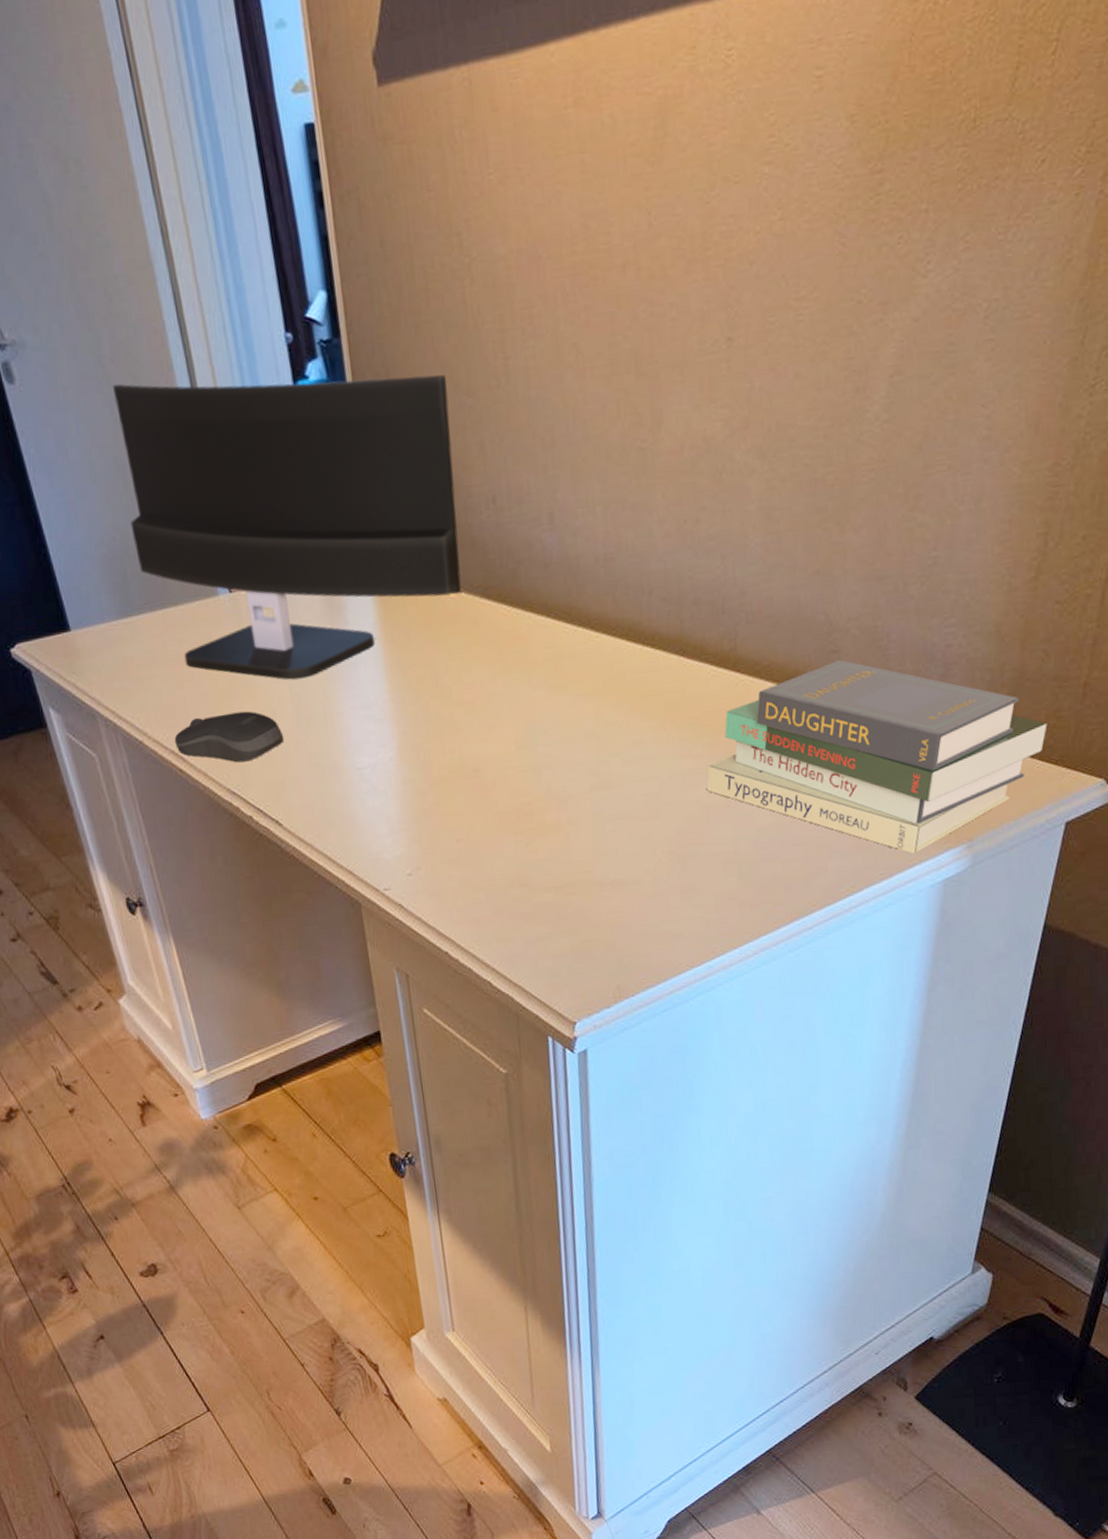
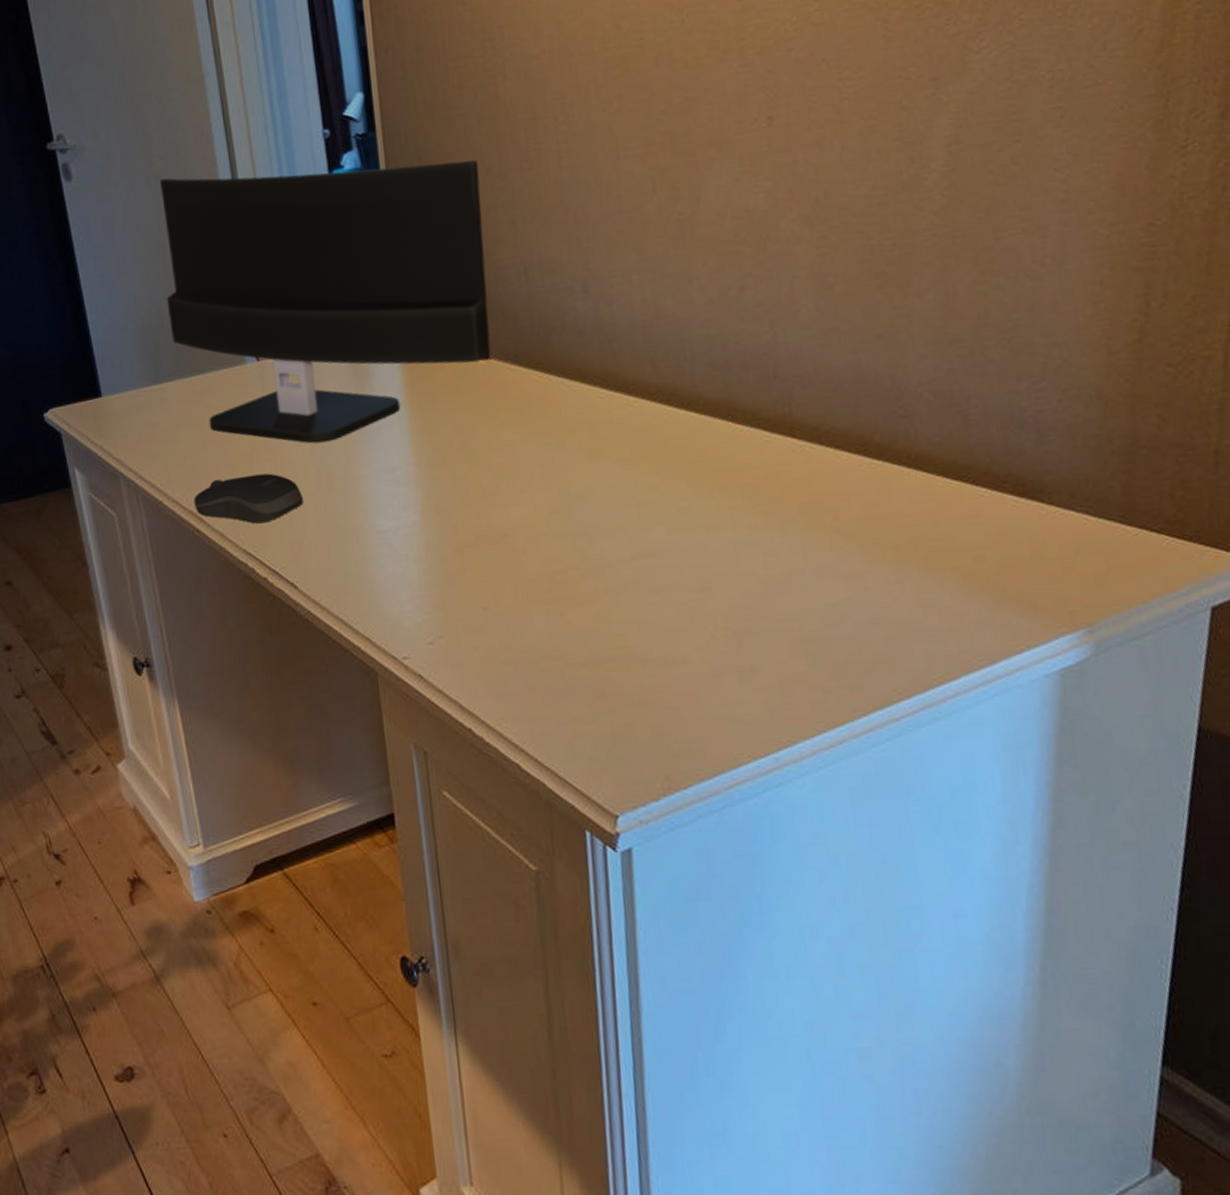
books: present [707,659,1047,855] -> none [764,424,1174,639]

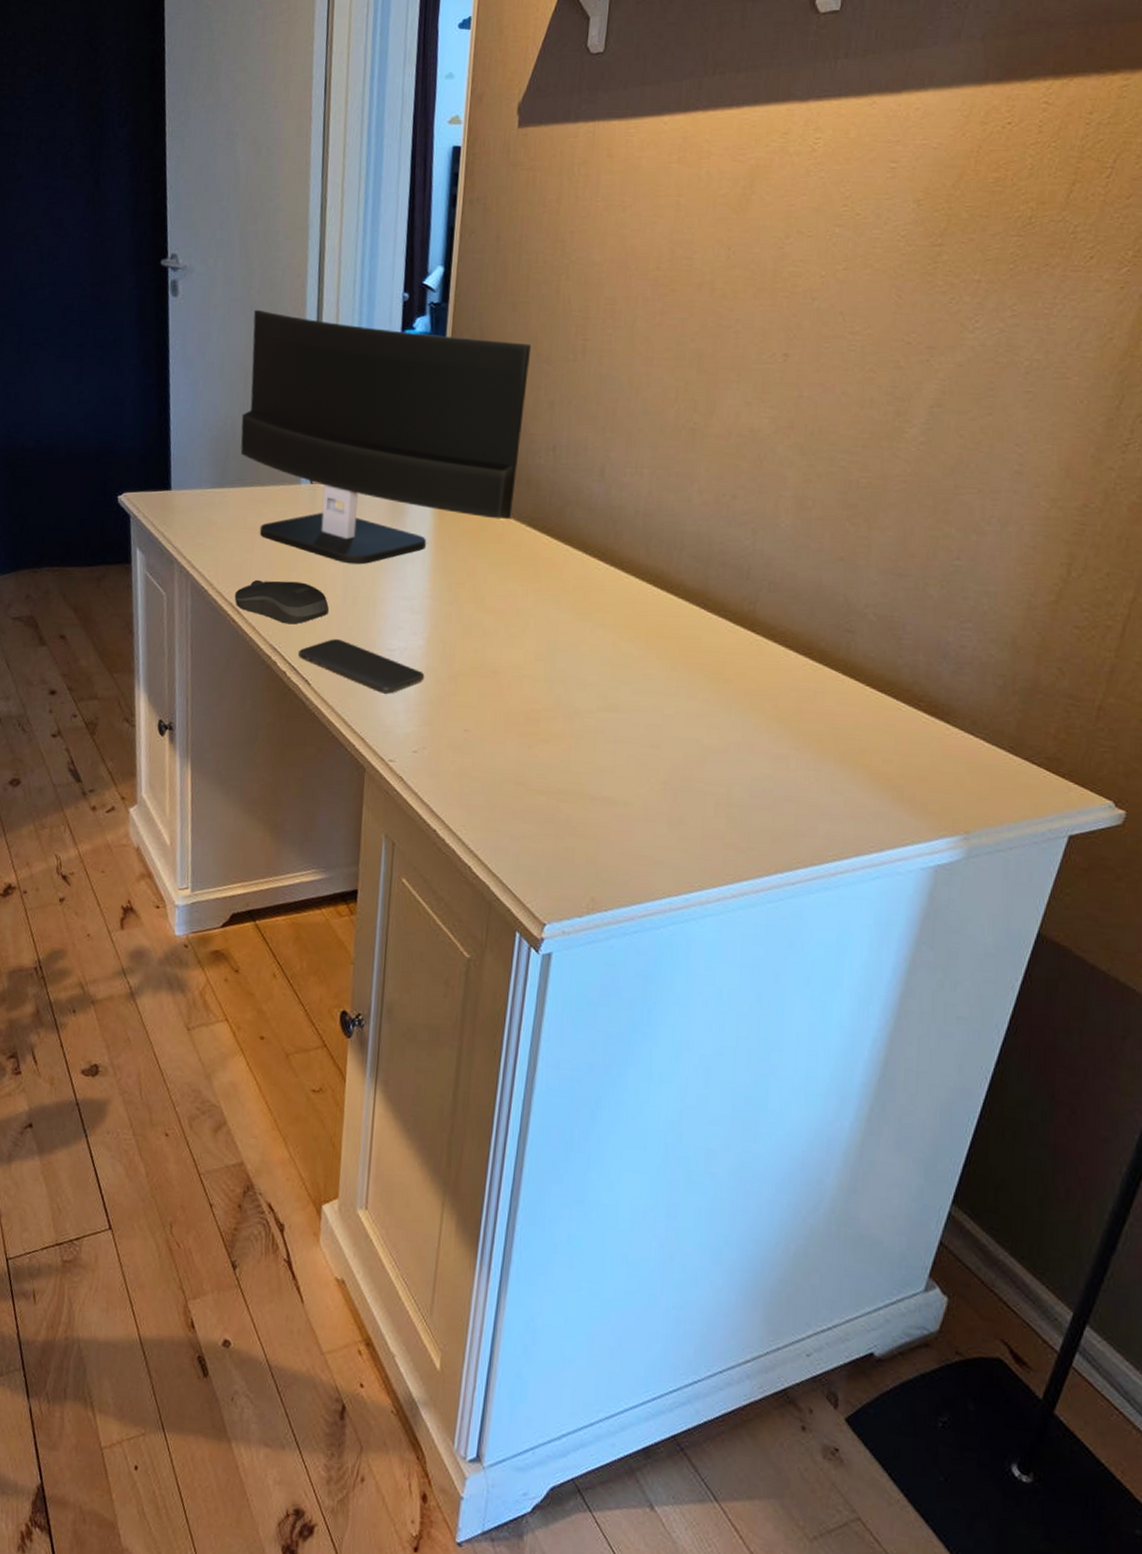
smartphone: none [276,530,426,583] -> present [297,639,425,694]

